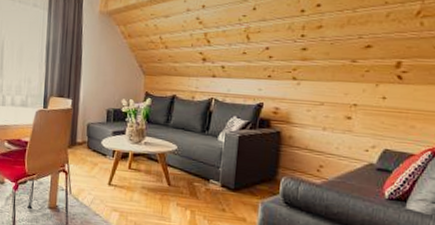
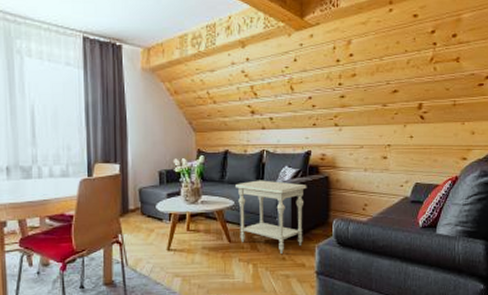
side table: none [180,127,256,205] -> present [236,180,307,254]

